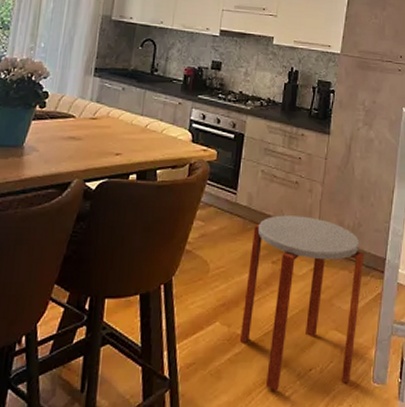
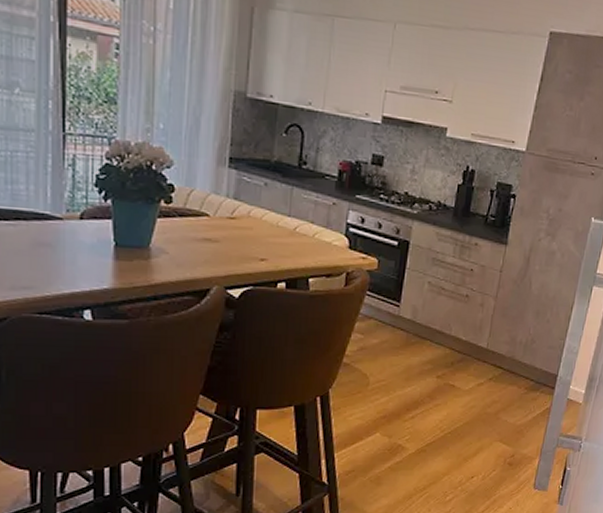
side table: present [239,215,365,391] -> none [400,329,536,496]

